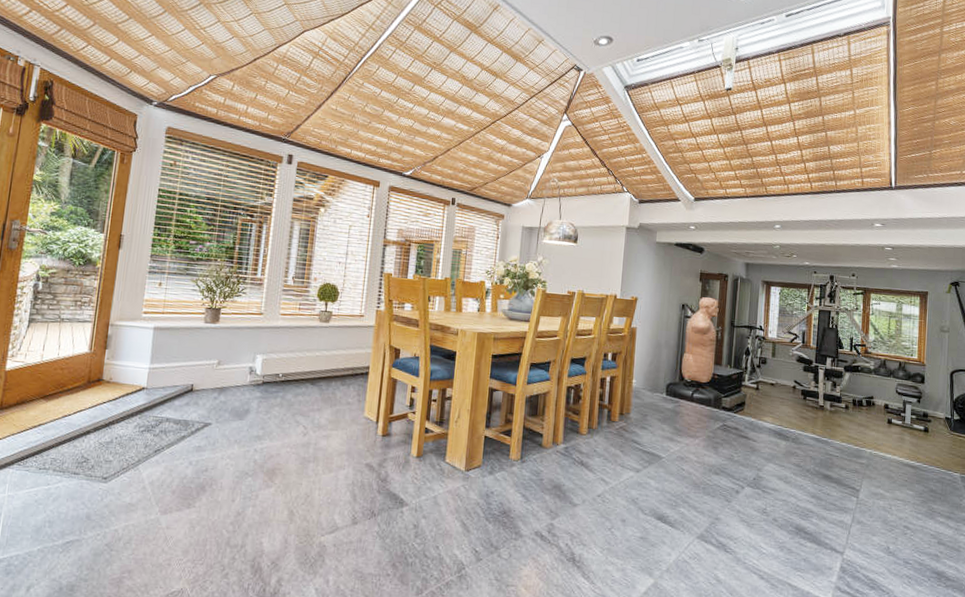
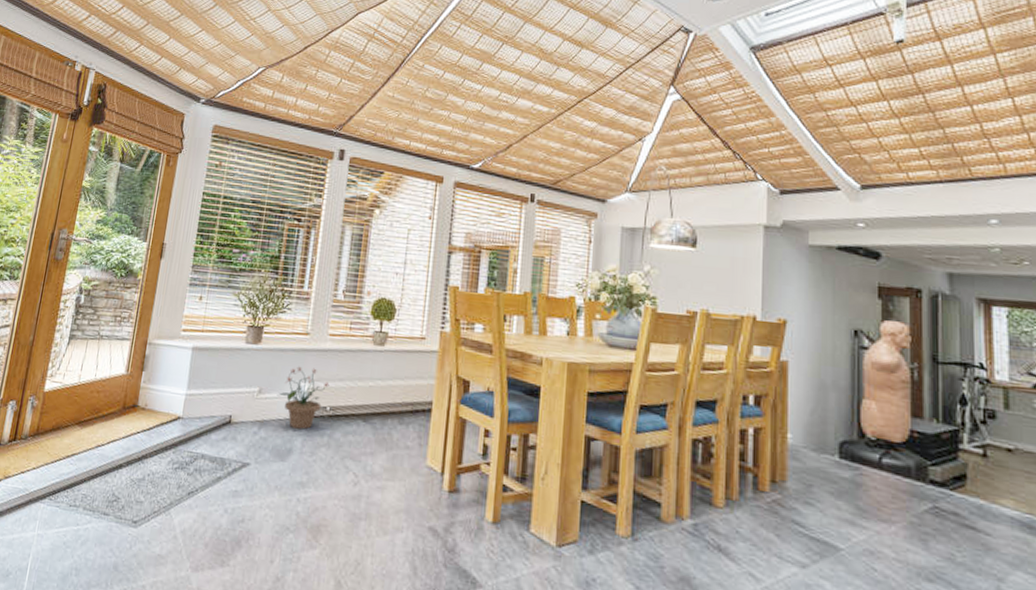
potted plant: none [234,341,281,393] -> present [277,366,329,430]

